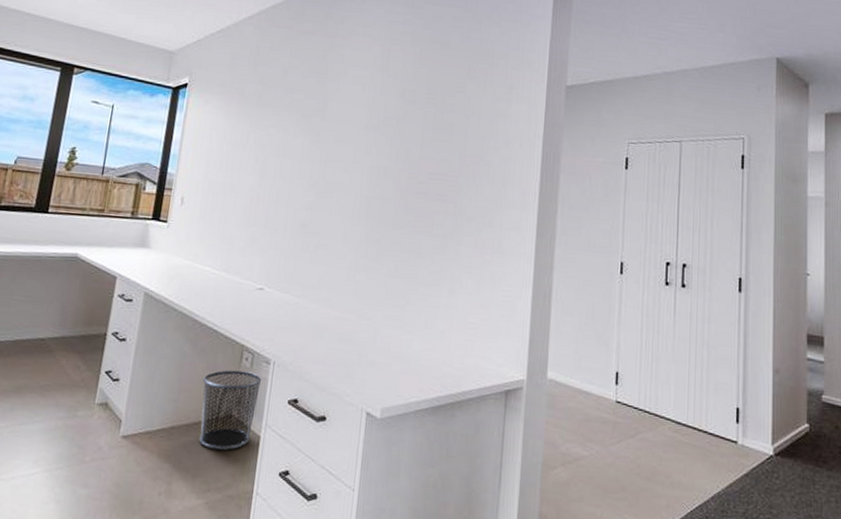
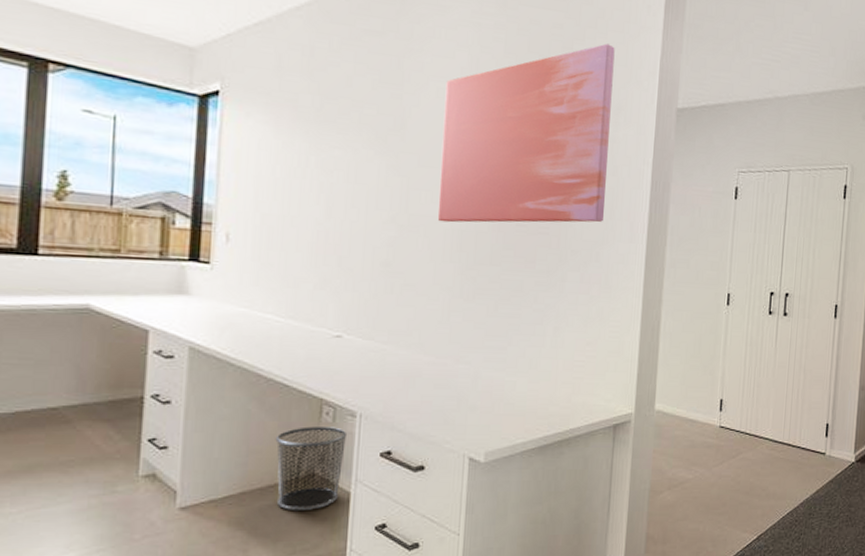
wall art: none [349,32,508,191] -> present [437,43,615,223]

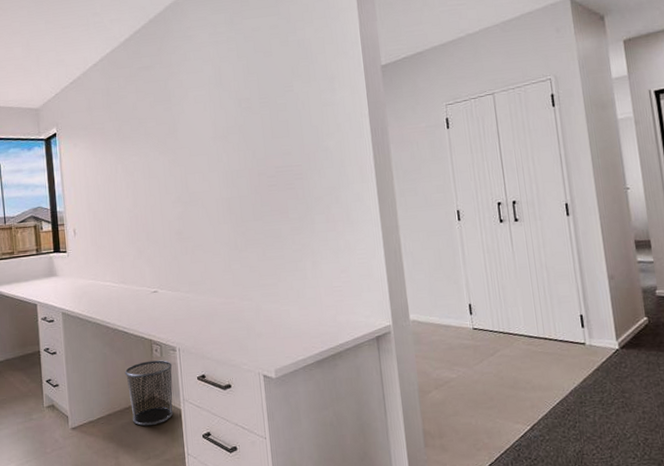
wall art: present [437,43,615,223] -> none [200,29,337,195]

